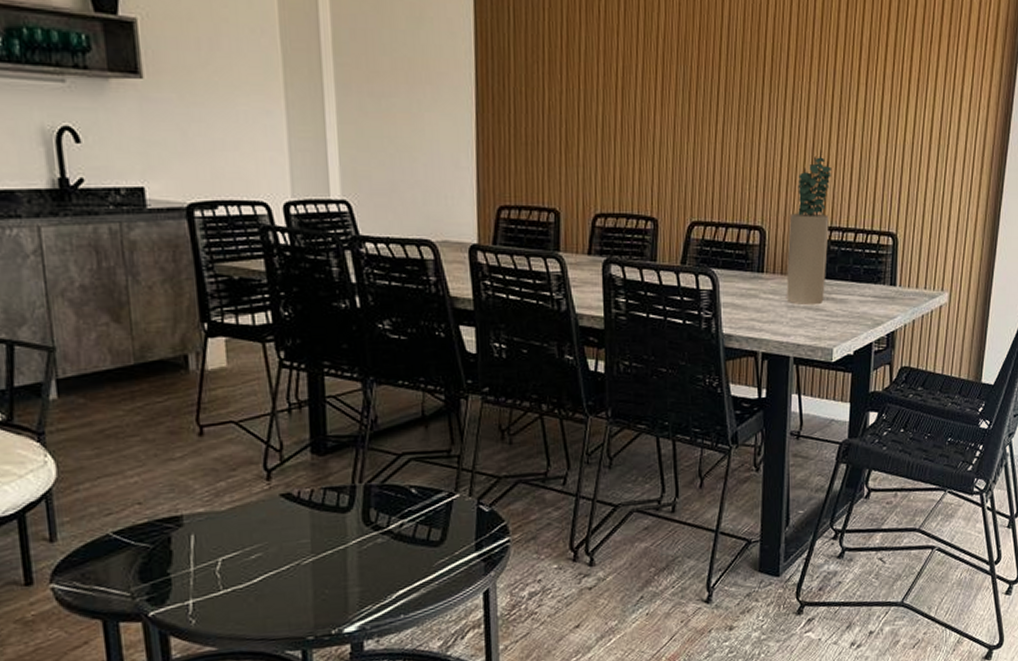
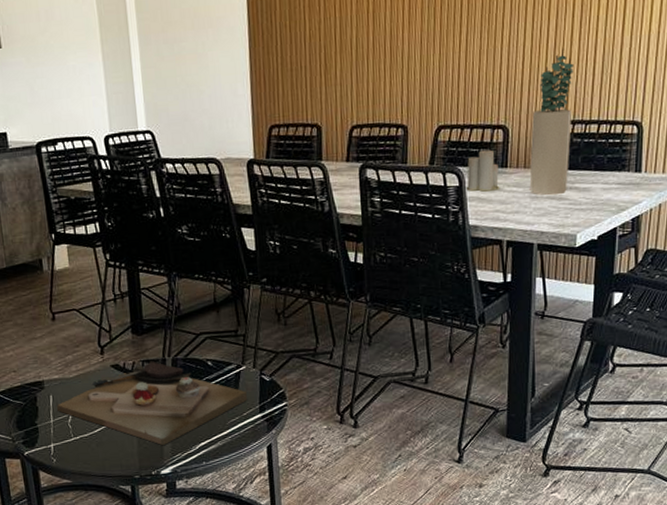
decorative tray: none [200,488,461,597] -> present [57,361,248,446]
candle: none [720,250,756,298] -> present [466,148,500,192]

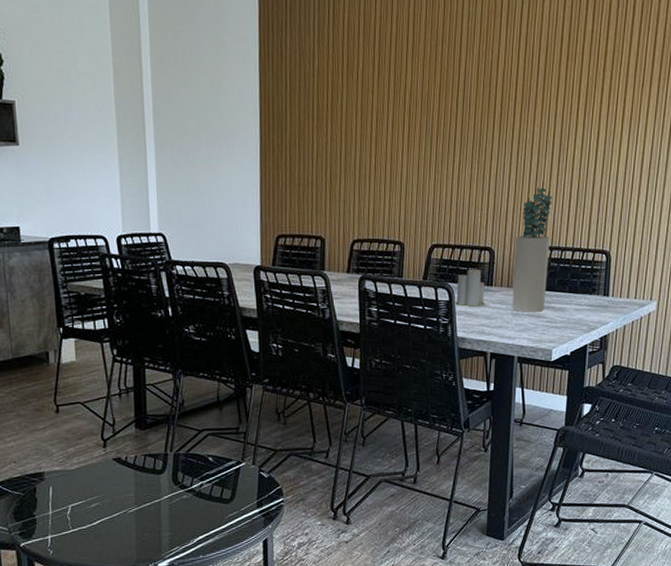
decorative tray: present [57,361,248,446] -> none [56,455,246,539]

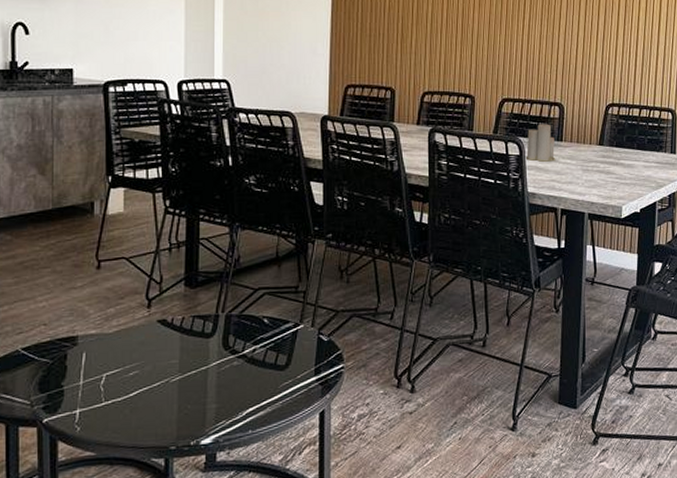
vase: present [512,181,552,314] -> none [581,40,619,170]

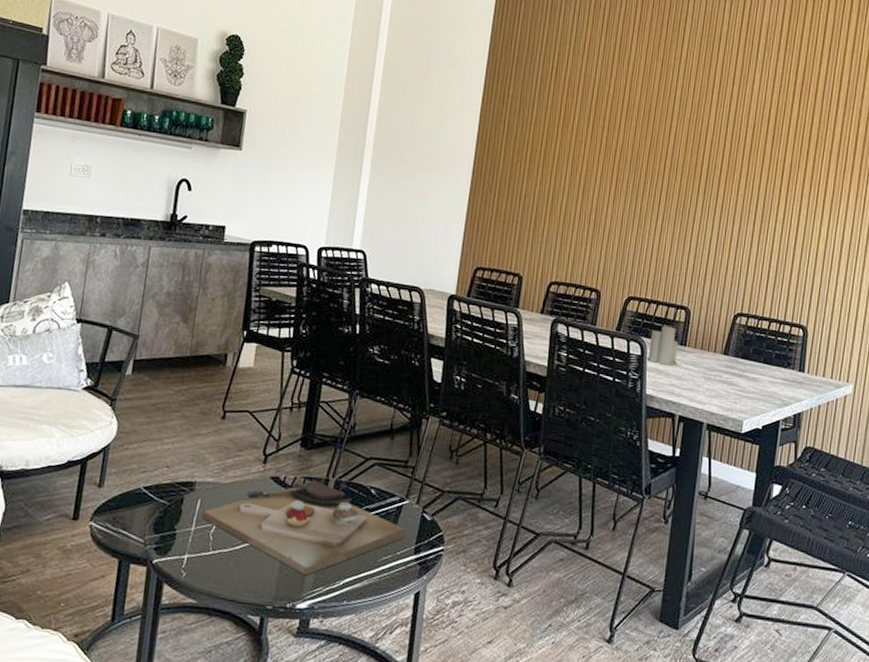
decorative tray: none [90,316,303,412] -> present [202,479,405,576]

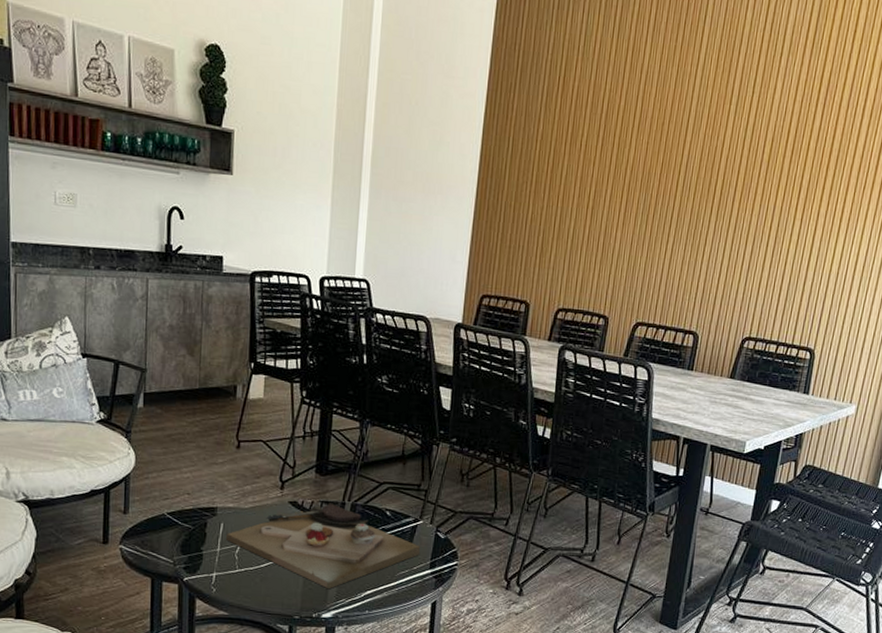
candle: present [646,325,678,366] -> none [653,350,685,390]

